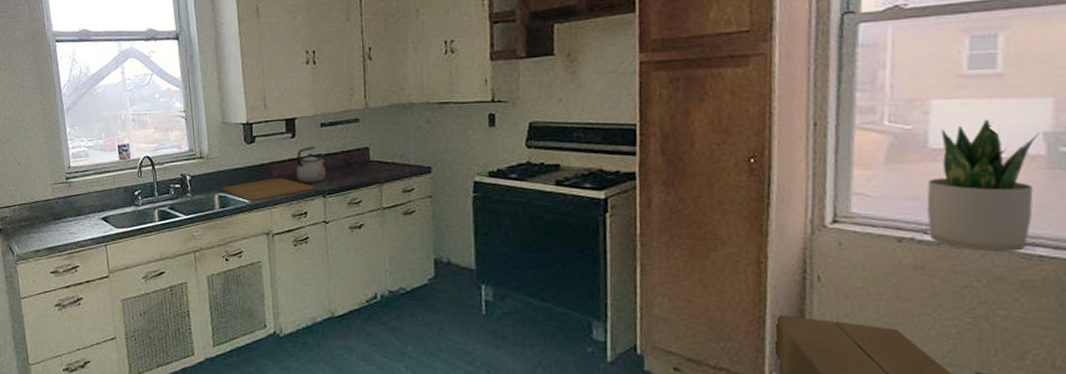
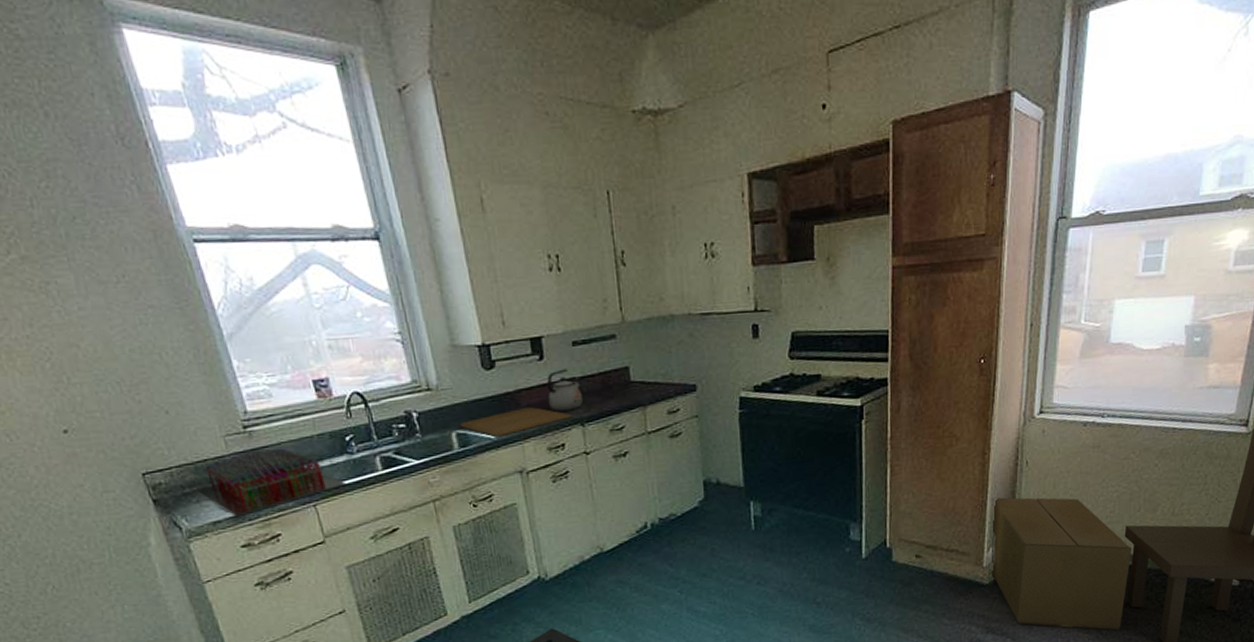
dish rack: none [27,196,130,249] -> present [195,448,346,518]
planter: present [926,119,1041,253] -> none [1105,316,1184,429]

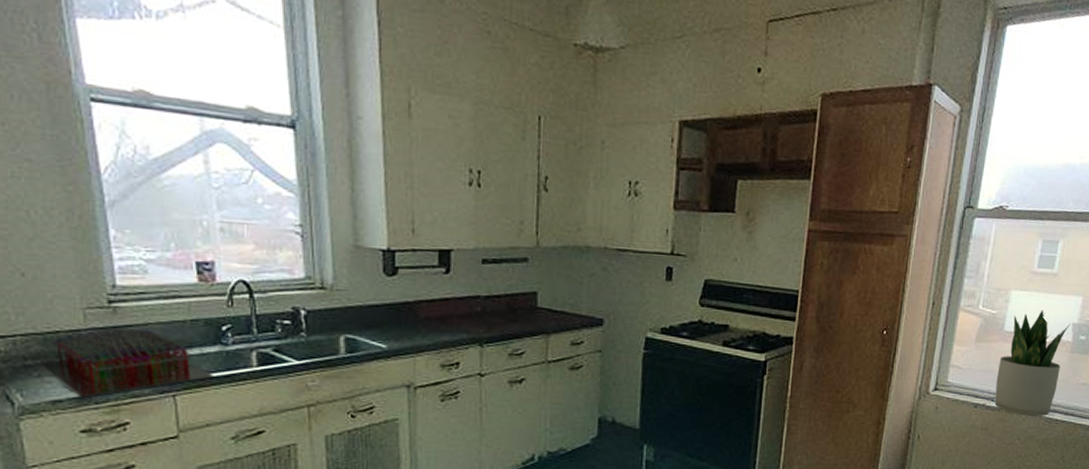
chopping board: present [459,406,574,438] -> none [350,319,473,348]
kettle: present [547,368,584,412] -> none [448,285,486,329]
planter: none [1105,316,1184,429] -> present [994,310,1071,417]

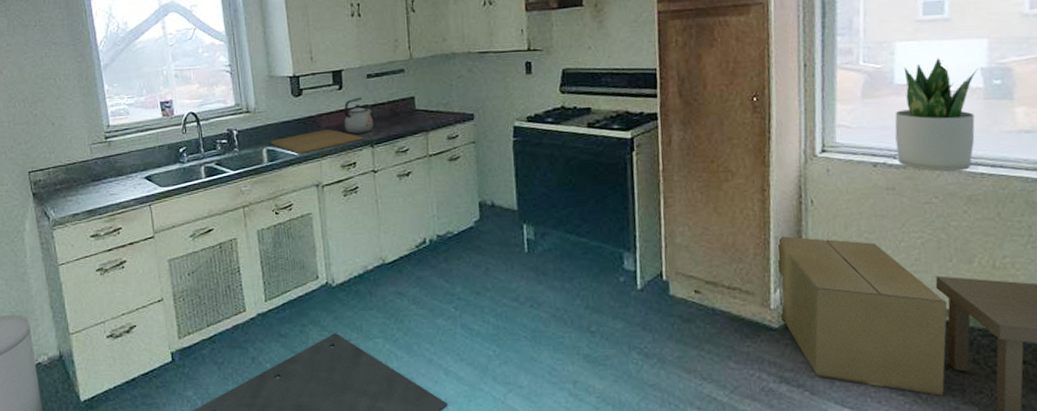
dish rack: present [39,326,214,399] -> none [64,156,176,212]
chopping board: none [350,319,473,348] -> present [270,128,365,154]
kettle: none [448,285,486,329] -> present [343,97,375,134]

